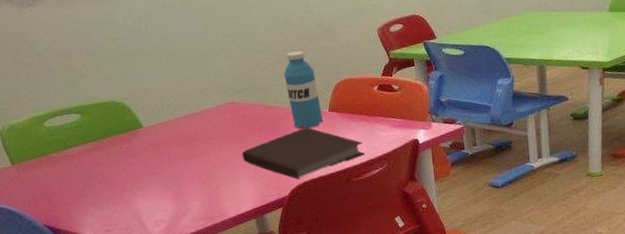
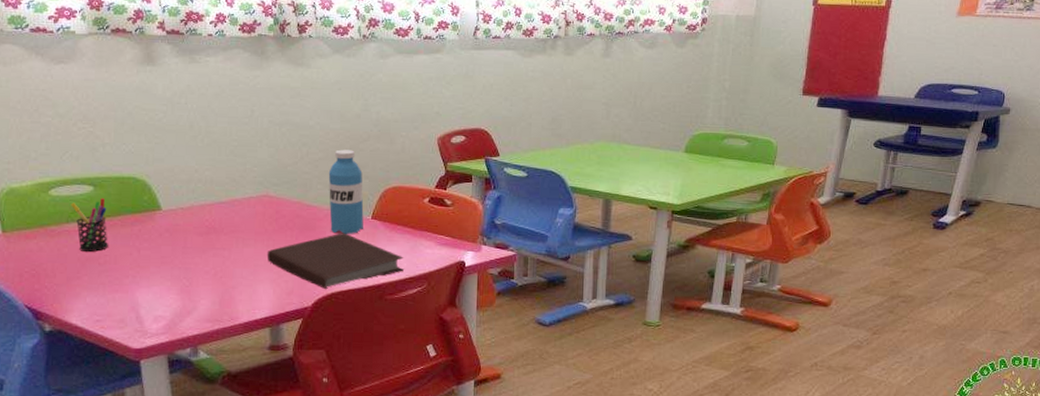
pen holder: none [64,124,104,173] -> present [70,198,108,253]

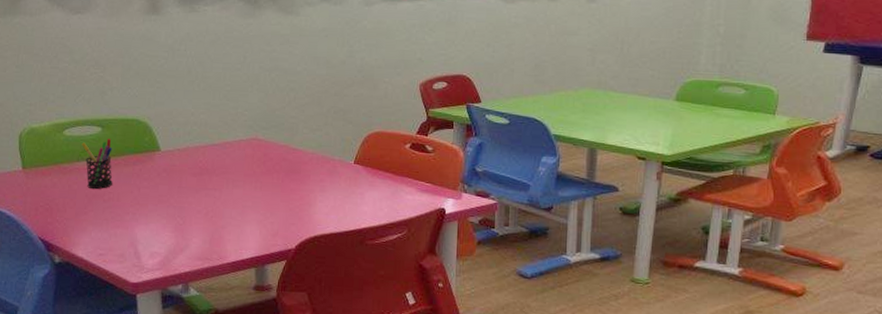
notebook: present [267,232,404,289] -> none [254,176,385,232]
water bottle: present [328,149,364,234] -> none [313,95,347,178]

